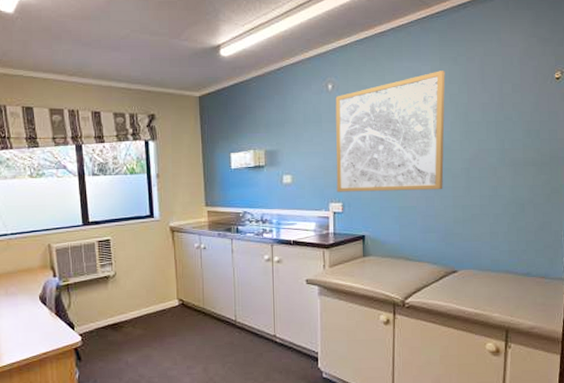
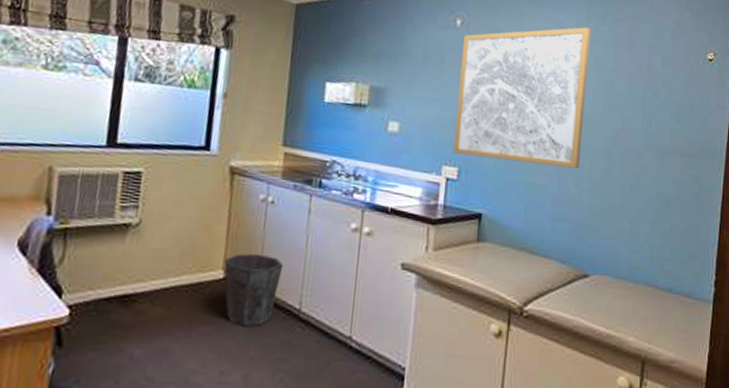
waste bin: none [177,285,220,336] -> present [224,253,284,327]

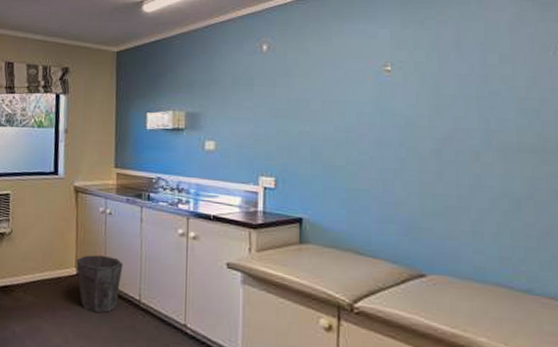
wall art: present [453,27,591,169] -> none [269,35,409,173]

